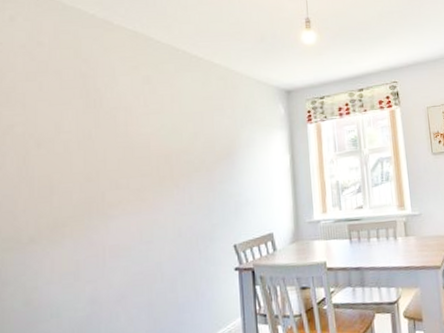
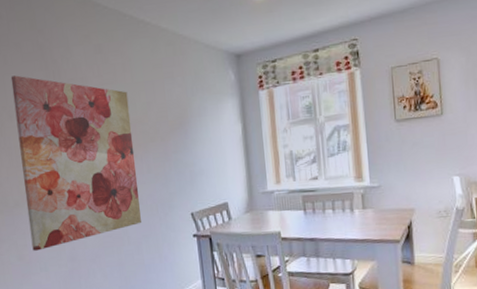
wall art: none [44,102,179,294] -> present [10,75,141,251]

